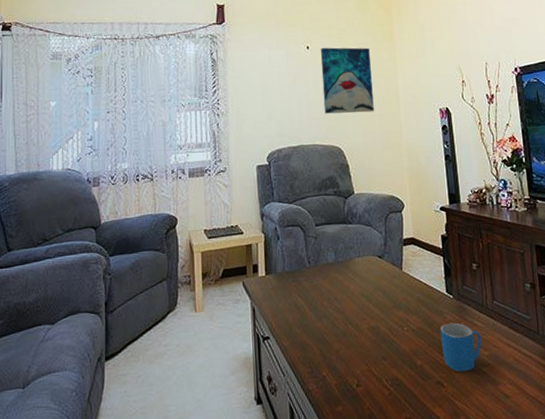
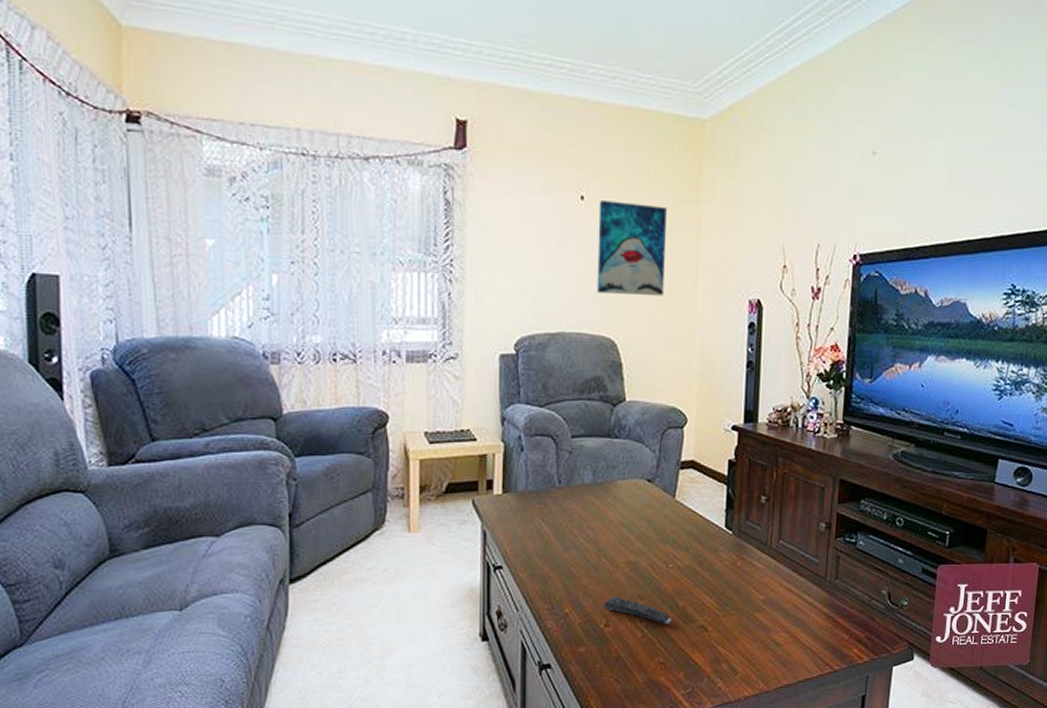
remote control: none [354,358,413,383] -> present [604,596,672,625]
mug: present [439,322,482,372] -> none [710,562,759,617]

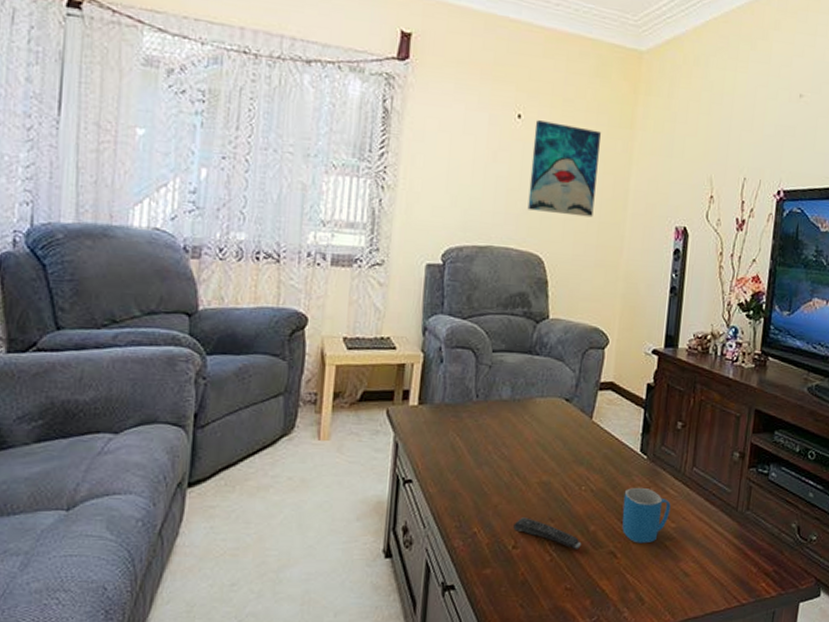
mug: none [710,562,759,617] -> present [622,487,671,544]

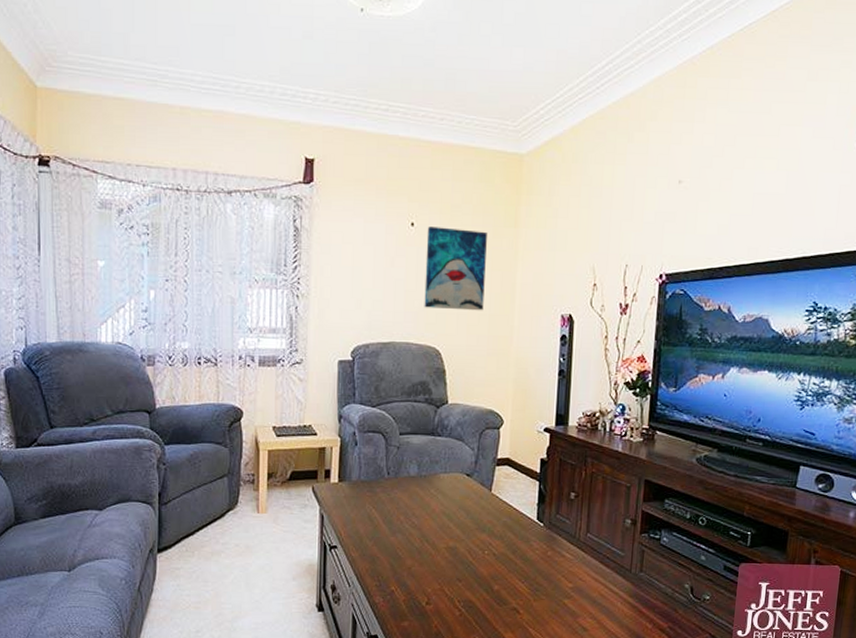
remote control: present [513,517,582,549] -> none [426,578,487,606]
mug: present [622,487,671,544] -> none [523,551,567,601]

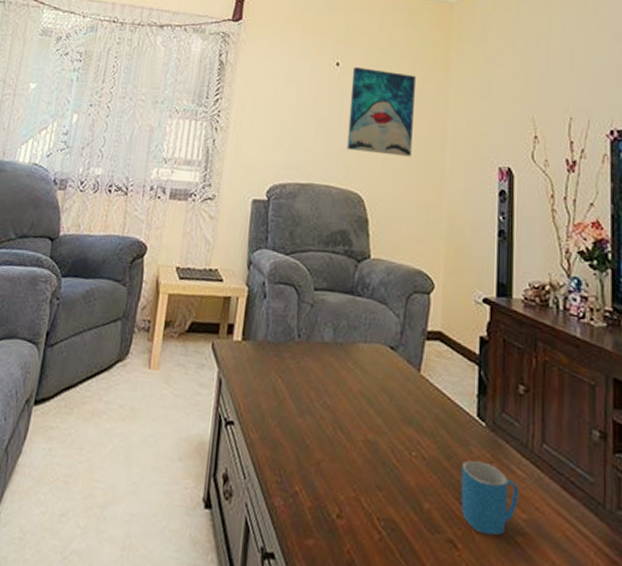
mug: none [523,551,567,601] -> present [460,460,519,536]

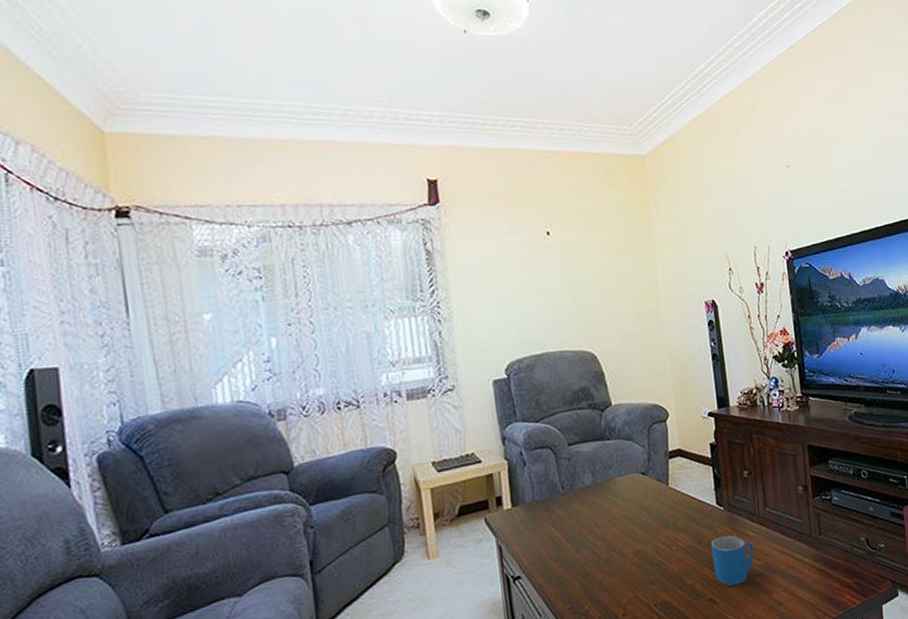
wall art: present [347,67,416,157] -> none [563,232,631,314]

